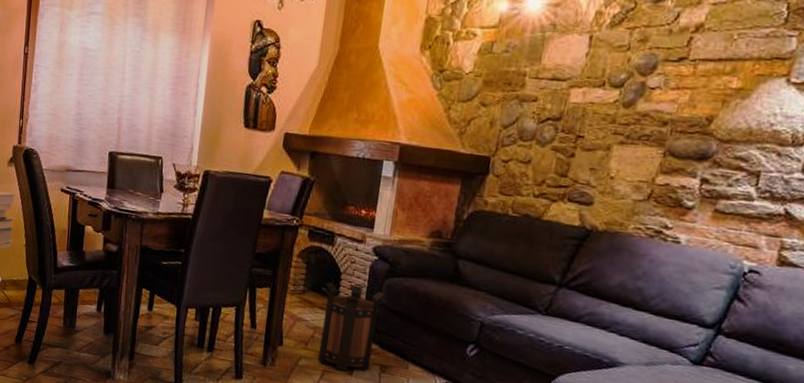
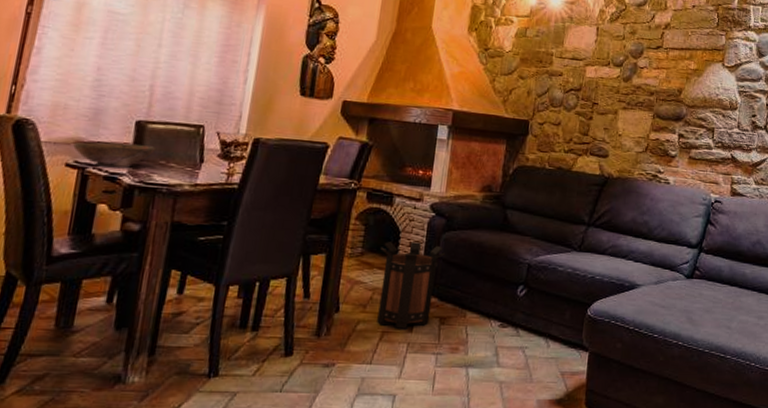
bowl: none [65,170,126,195] -> present [73,141,157,168]

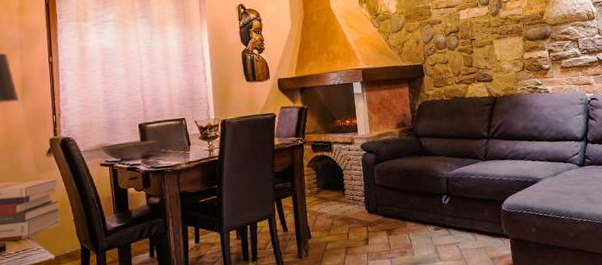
decorative basket: present [377,241,446,329] -> none [331,175,381,244]

